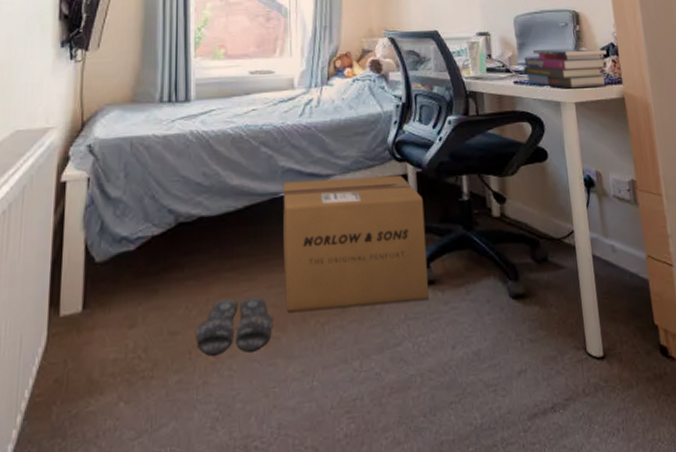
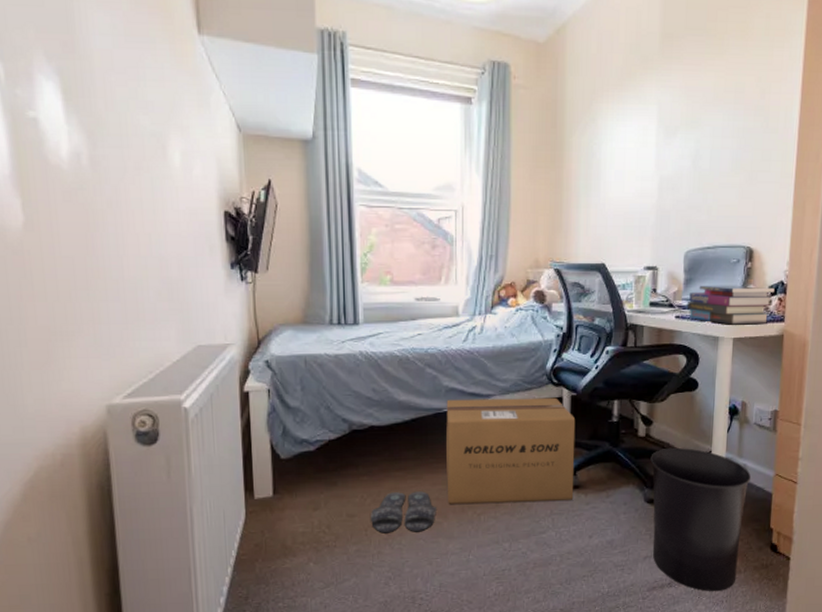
waste bin: none [509,228,629,416] -> present [650,448,751,591]

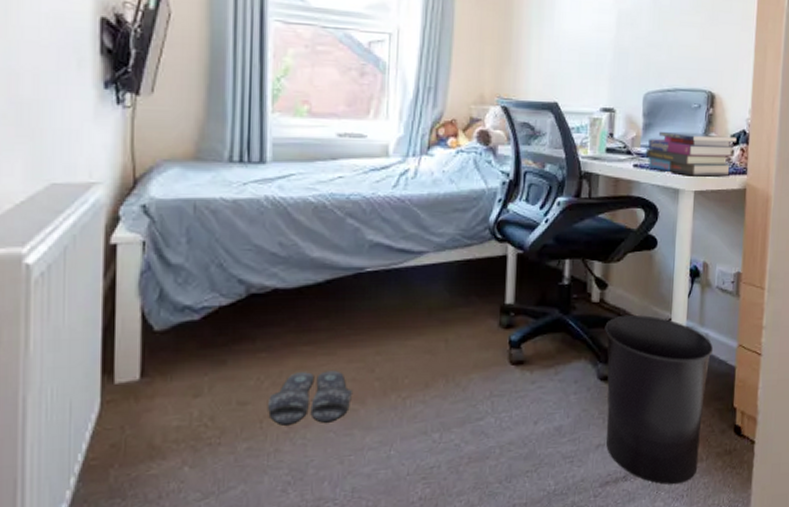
box: present [446,397,576,504] -> none [366,255,522,386]

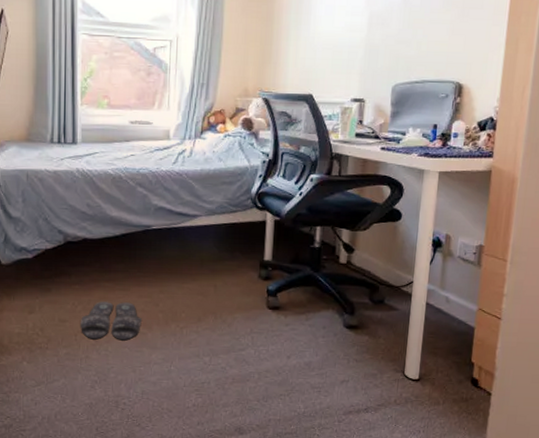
waste bin: present [605,315,713,485] -> none [350,276,453,420]
books: present [646,131,737,177] -> none [393,118,484,160]

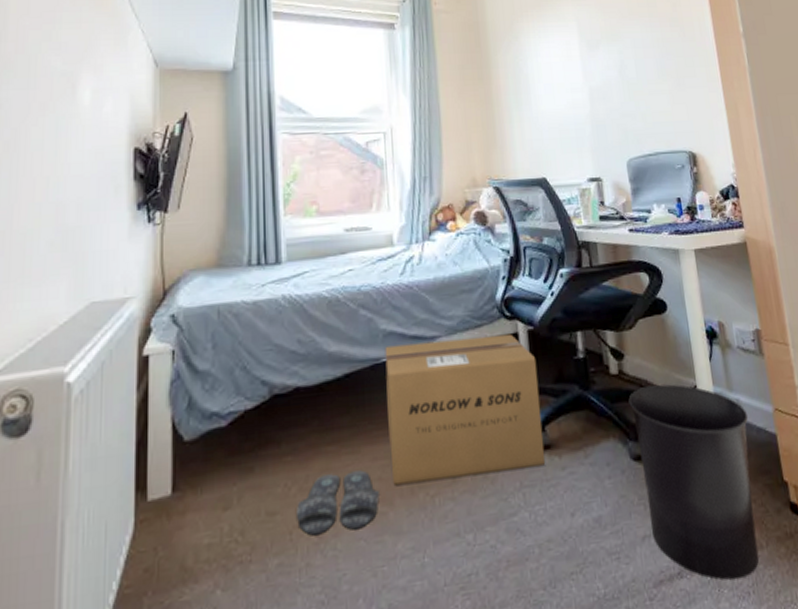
box: none [152,217,278,320] -> present [385,333,545,485]
waste bin: none [350,276,453,420] -> present [628,384,759,580]

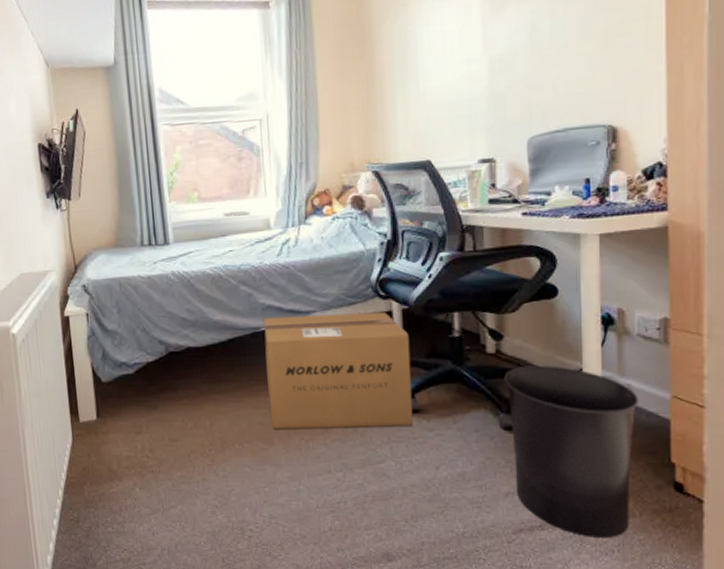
slippers: present [297,470,380,536] -> none [193,415,261,459]

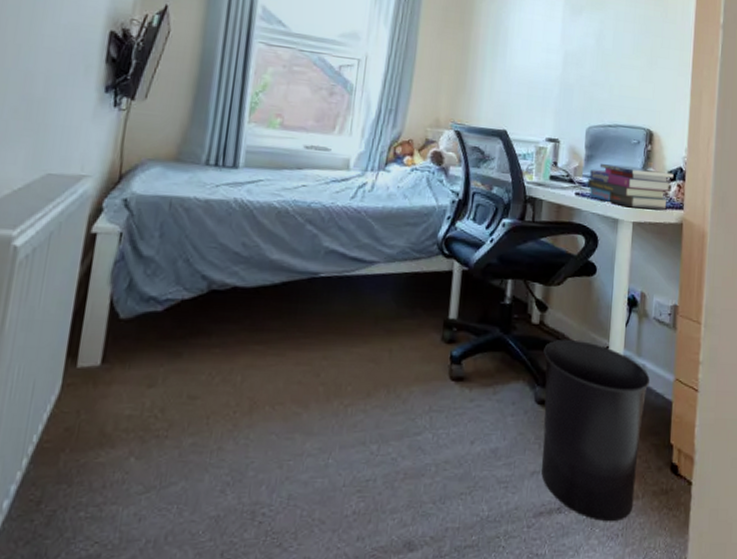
box: present [263,311,414,429] -> none [311,262,465,395]
books: none [536,170,650,219] -> present [588,163,674,211]

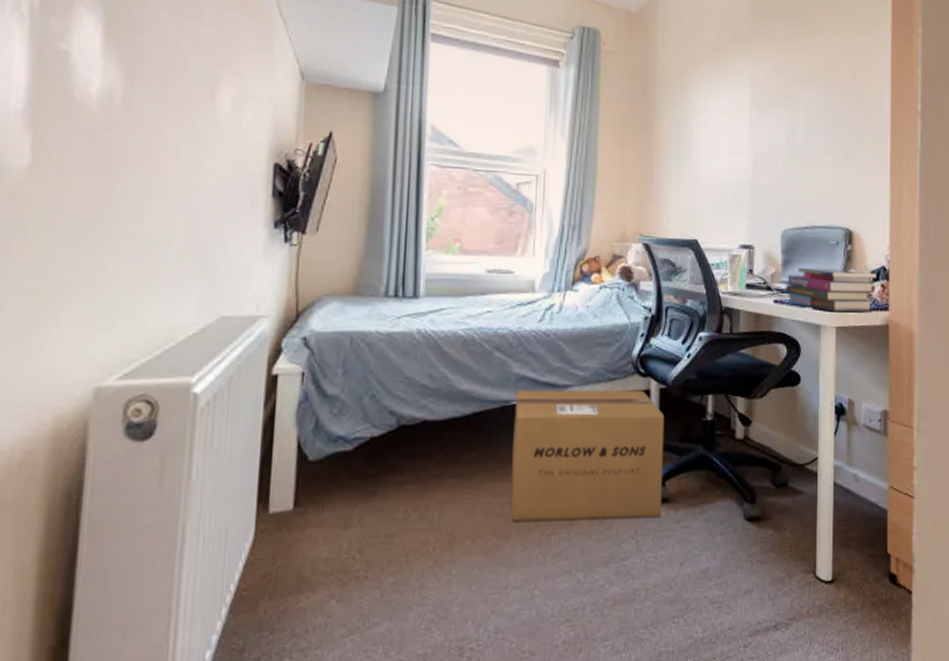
box: none [311,262,465,395] -> present [511,390,665,521]
waste bin: present [541,340,650,521] -> none [750,454,862,636]

